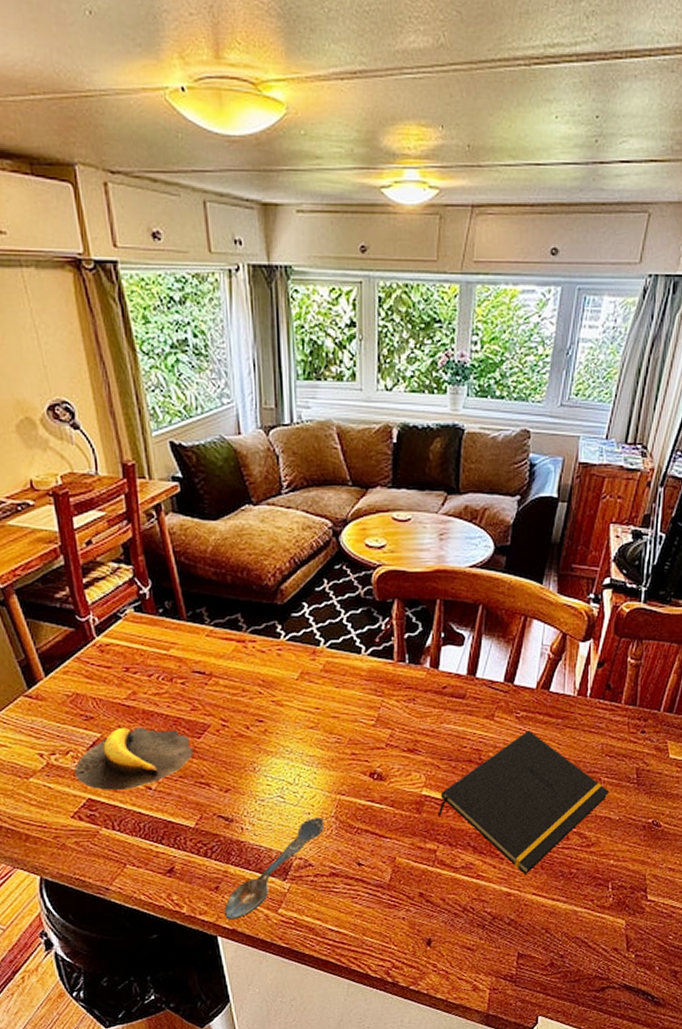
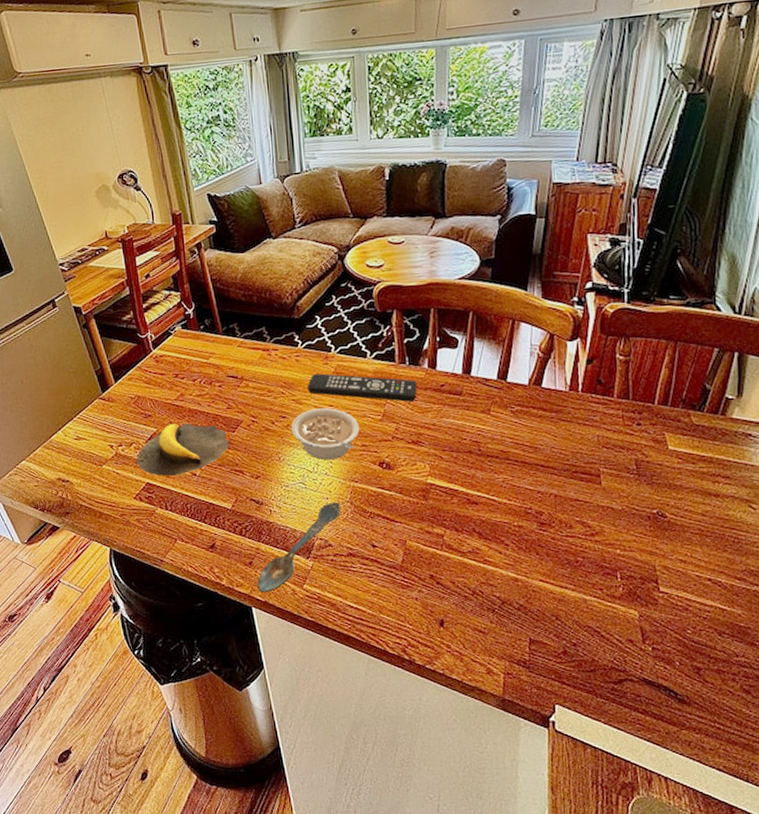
legume: none [269,711,350,771] -> present [291,408,360,461]
remote control: none [290,671,416,705] -> present [307,373,417,402]
notepad: present [437,729,610,876] -> none [443,423,610,562]

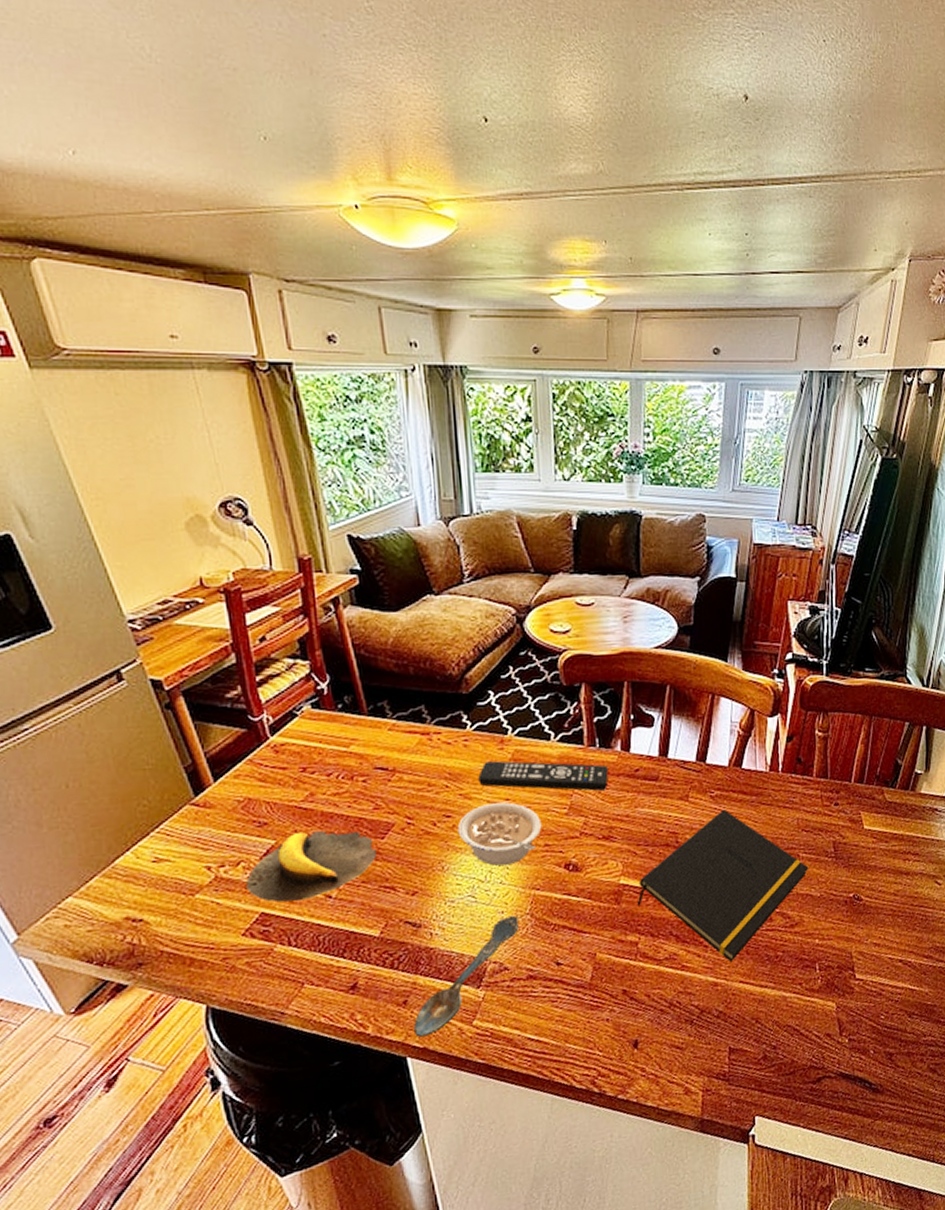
notepad: none [443,423,610,562] -> present [637,808,809,963]

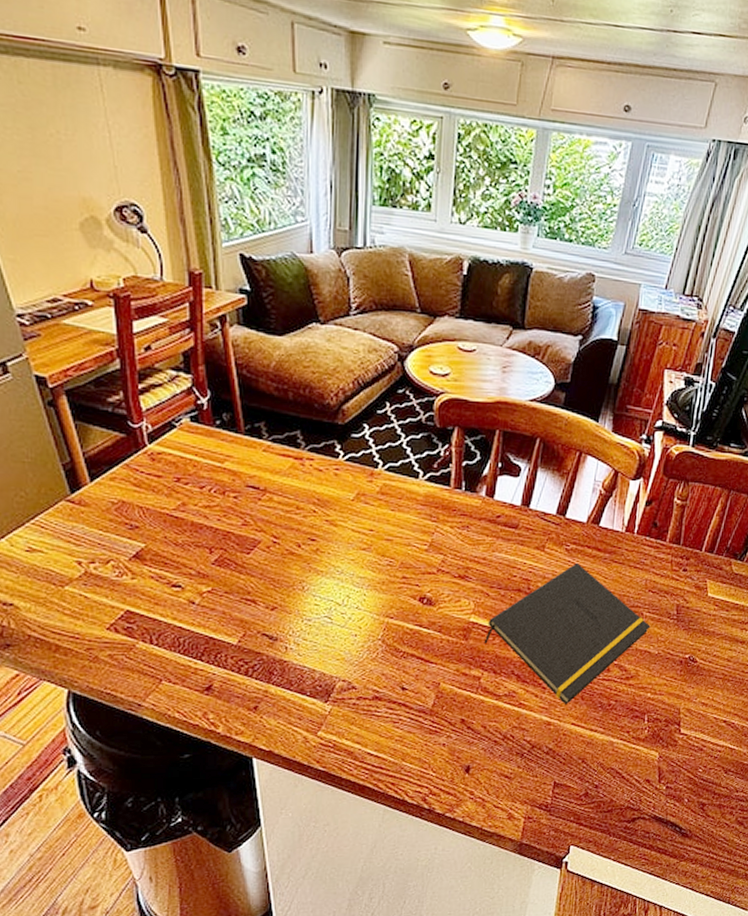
banana: present [246,831,377,903] -> none [114,540,241,603]
spoon: present [414,915,519,1038] -> none [262,639,370,741]
legume: present [457,802,542,866] -> none [321,532,402,593]
remote control: present [478,761,608,791] -> none [345,492,471,532]

